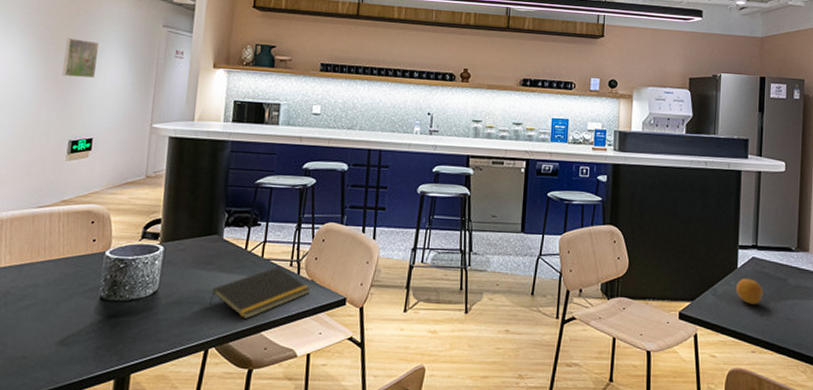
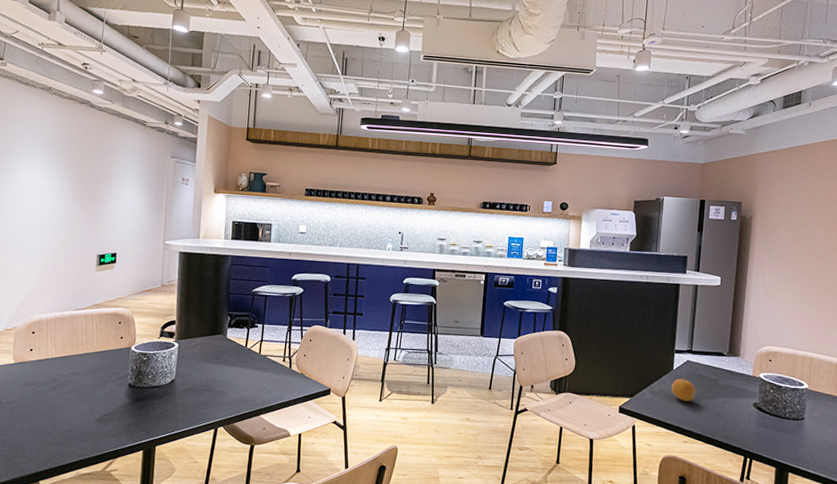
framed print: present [62,37,100,78] -> none [89,167,119,202]
notepad: present [209,266,310,320] -> none [217,361,300,405]

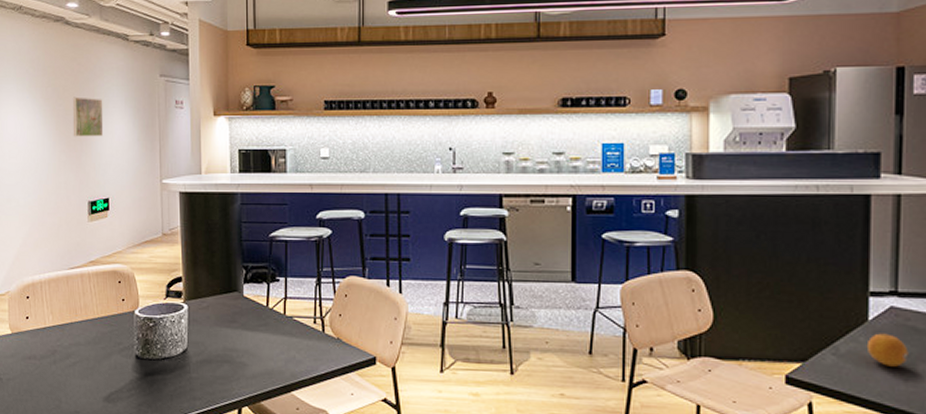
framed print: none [89,167,119,202] -> present [72,97,104,137]

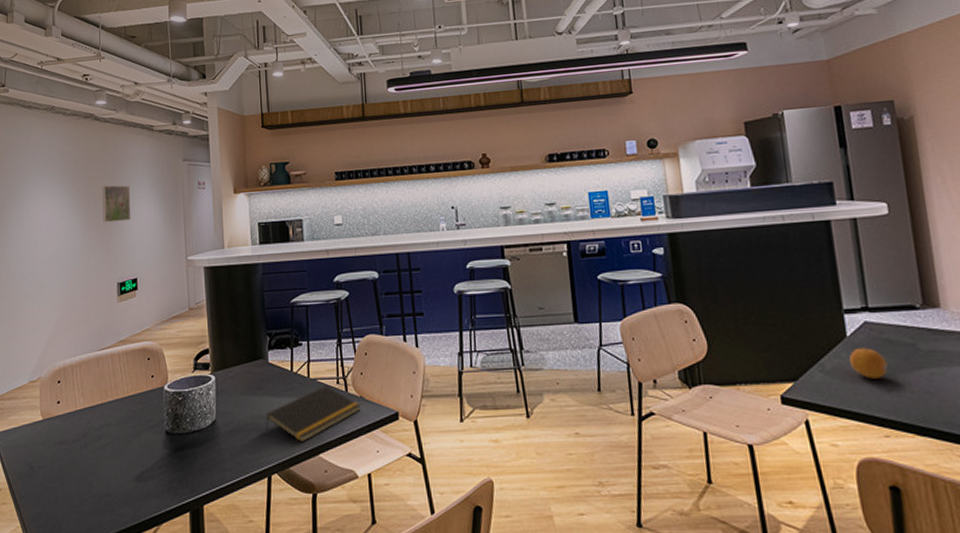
notepad: none [238,324,337,379] -> present [265,385,361,443]

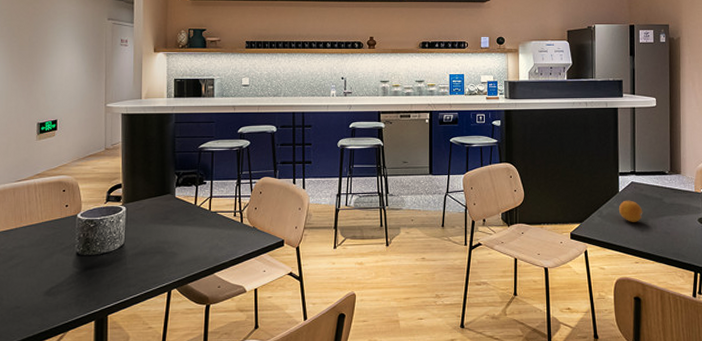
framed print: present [102,185,131,223] -> none [26,35,55,69]
notepad: present [265,385,361,443] -> none [169,217,253,264]

